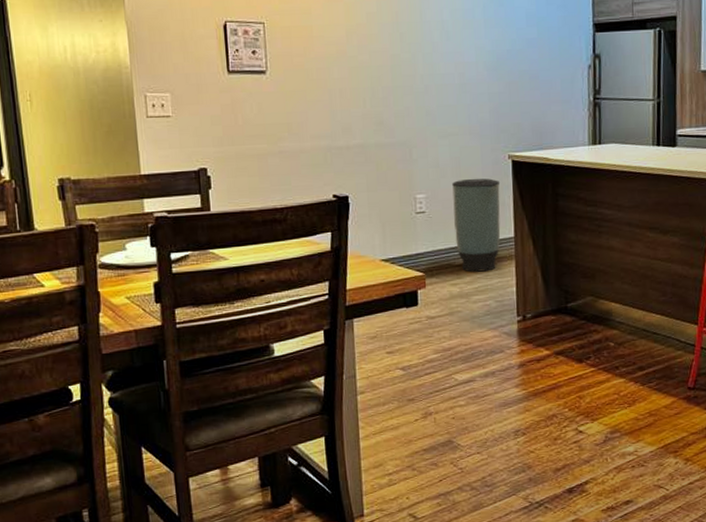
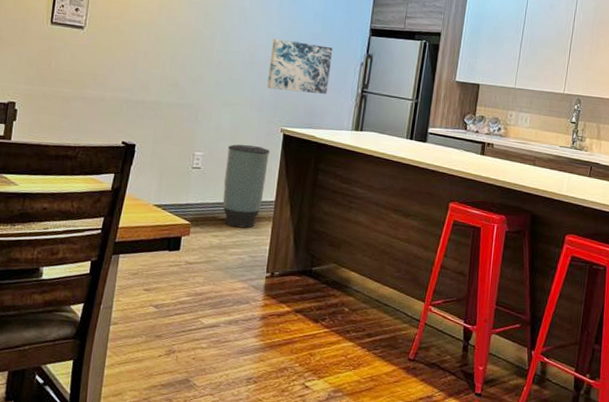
wall art: none [483,51,555,111] -> present [267,38,333,94]

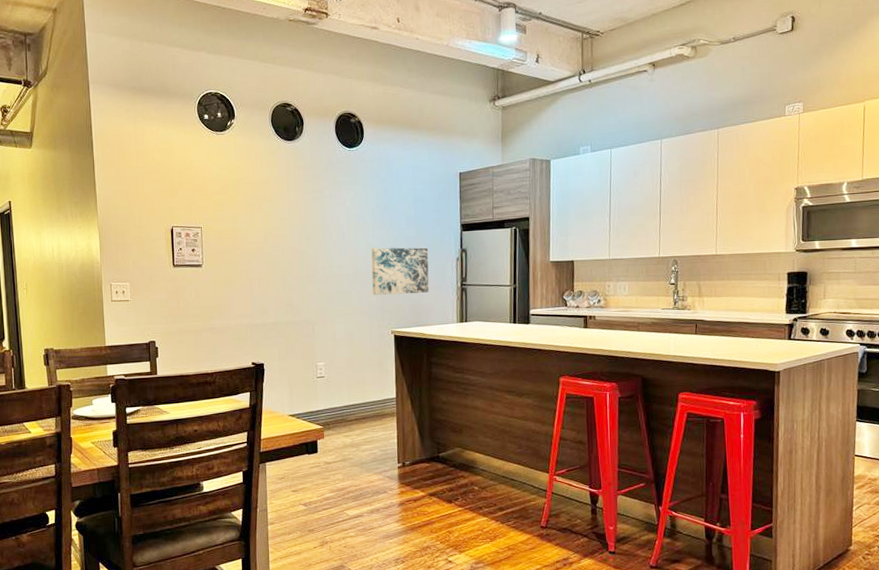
trash can: present [223,144,271,228] -> none [346,349,385,426]

